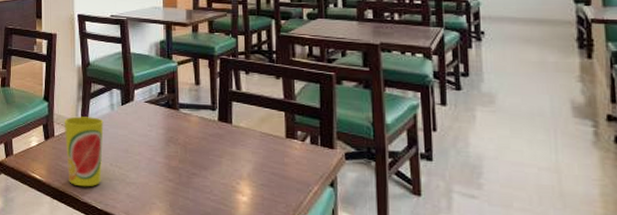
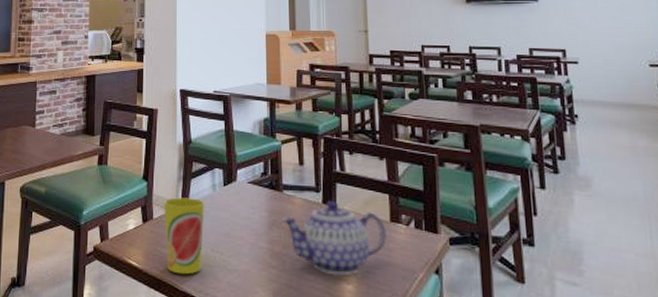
teapot: none [178,119,283,189] -> present [282,201,388,276]

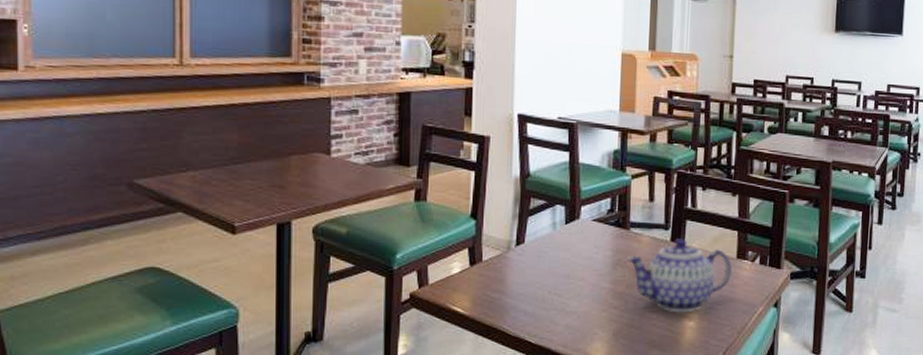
cup: present [163,197,205,275] -> none [494,237,543,319]

